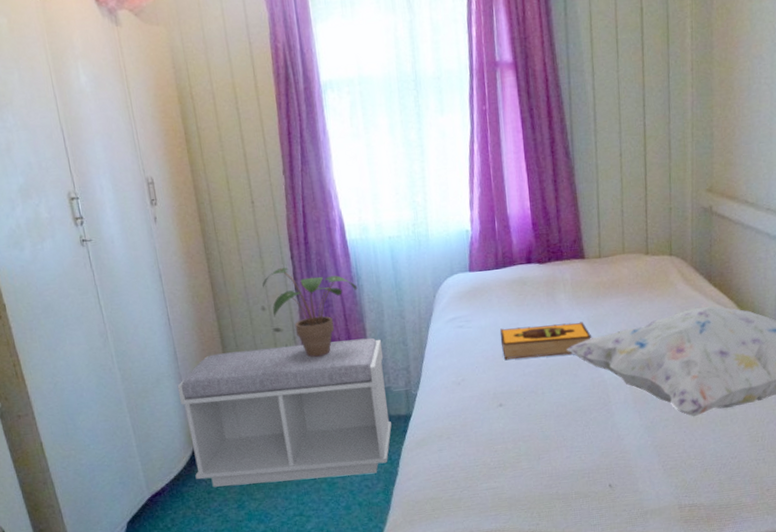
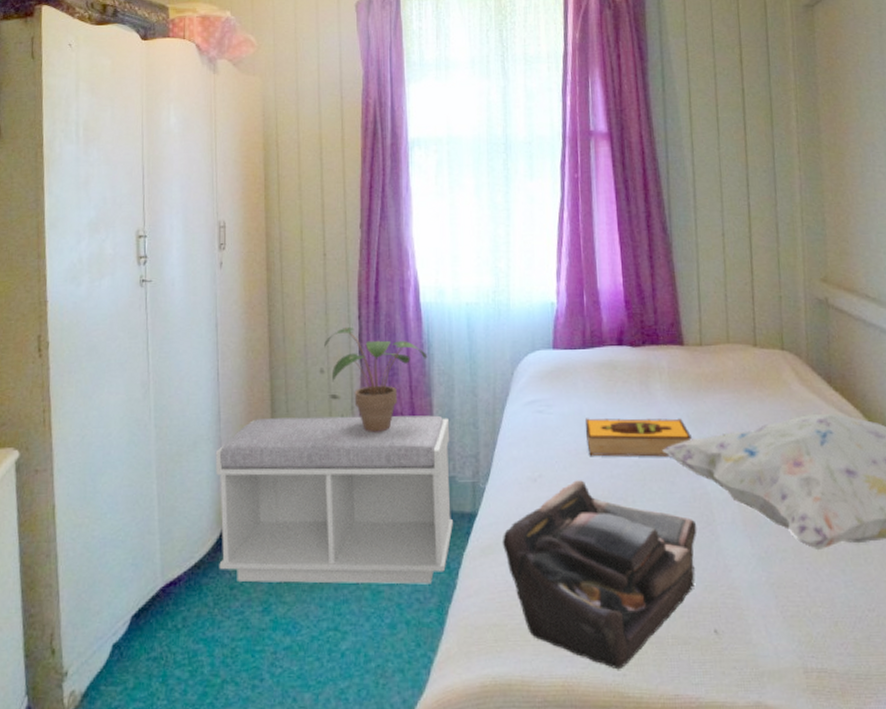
tote bag: none [433,380,596,521] -> present [502,480,697,670]

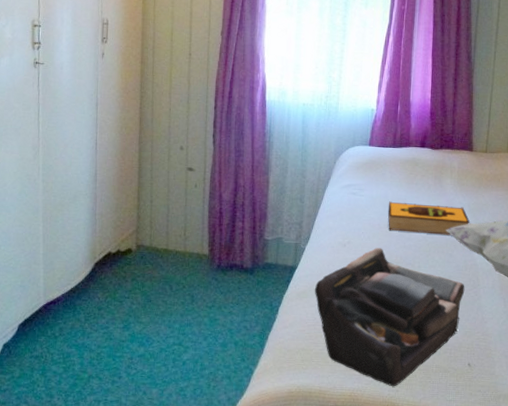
bench: present [215,415,453,585] -> none [90,182,282,317]
potted plant: present [324,328,428,432] -> none [185,115,268,200]

